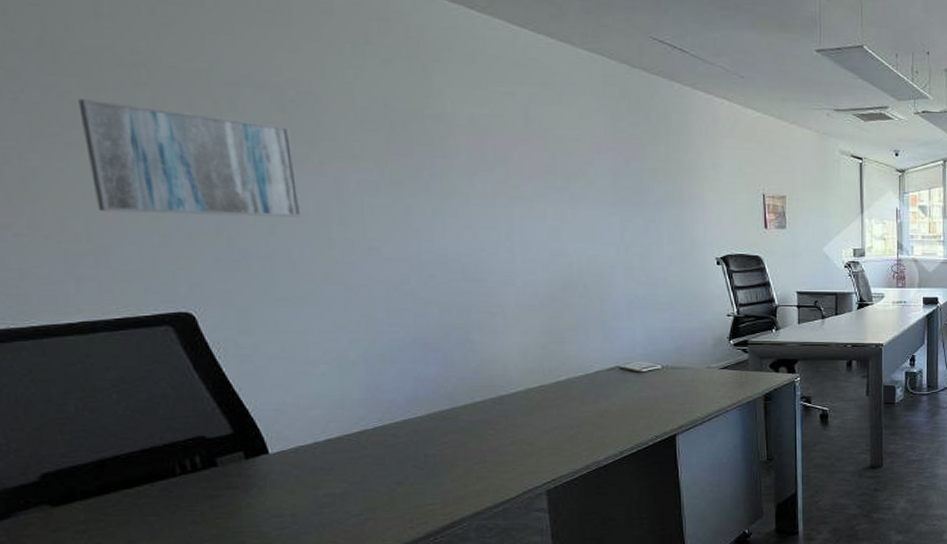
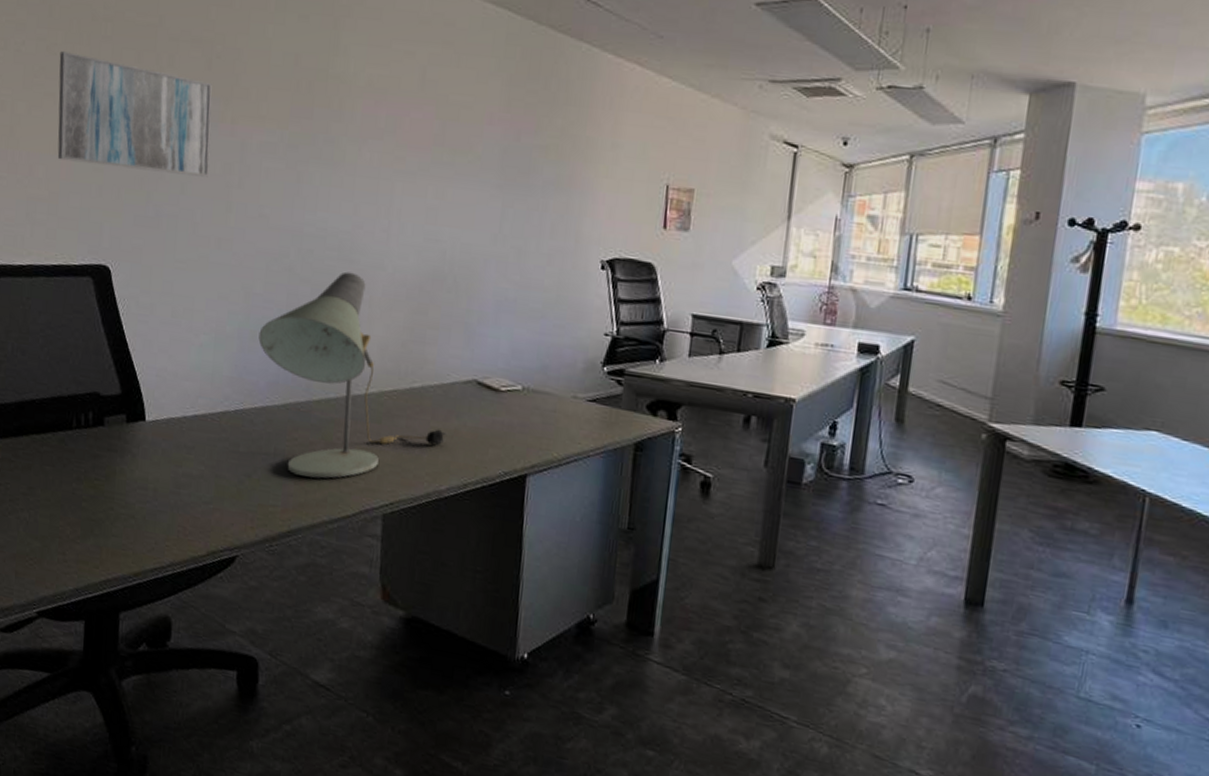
desk lamp: none [388,290,598,473] -> present [258,271,447,479]

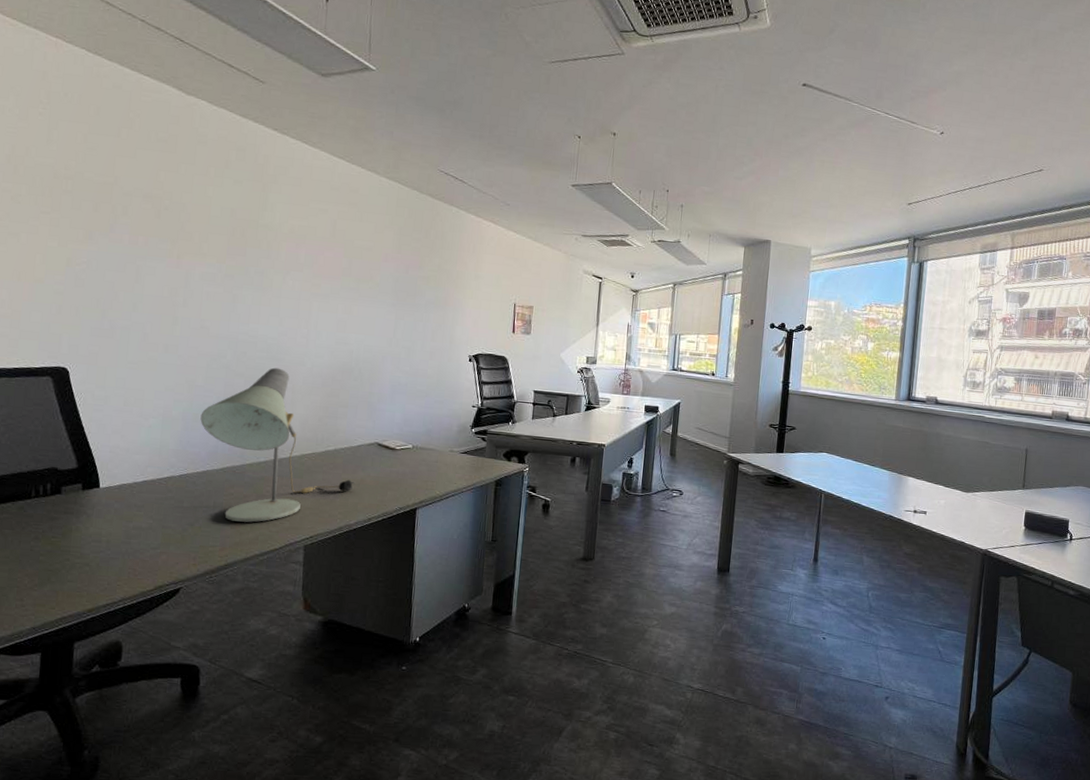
wall art: present [57,51,212,178] -> none [20,201,161,299]

